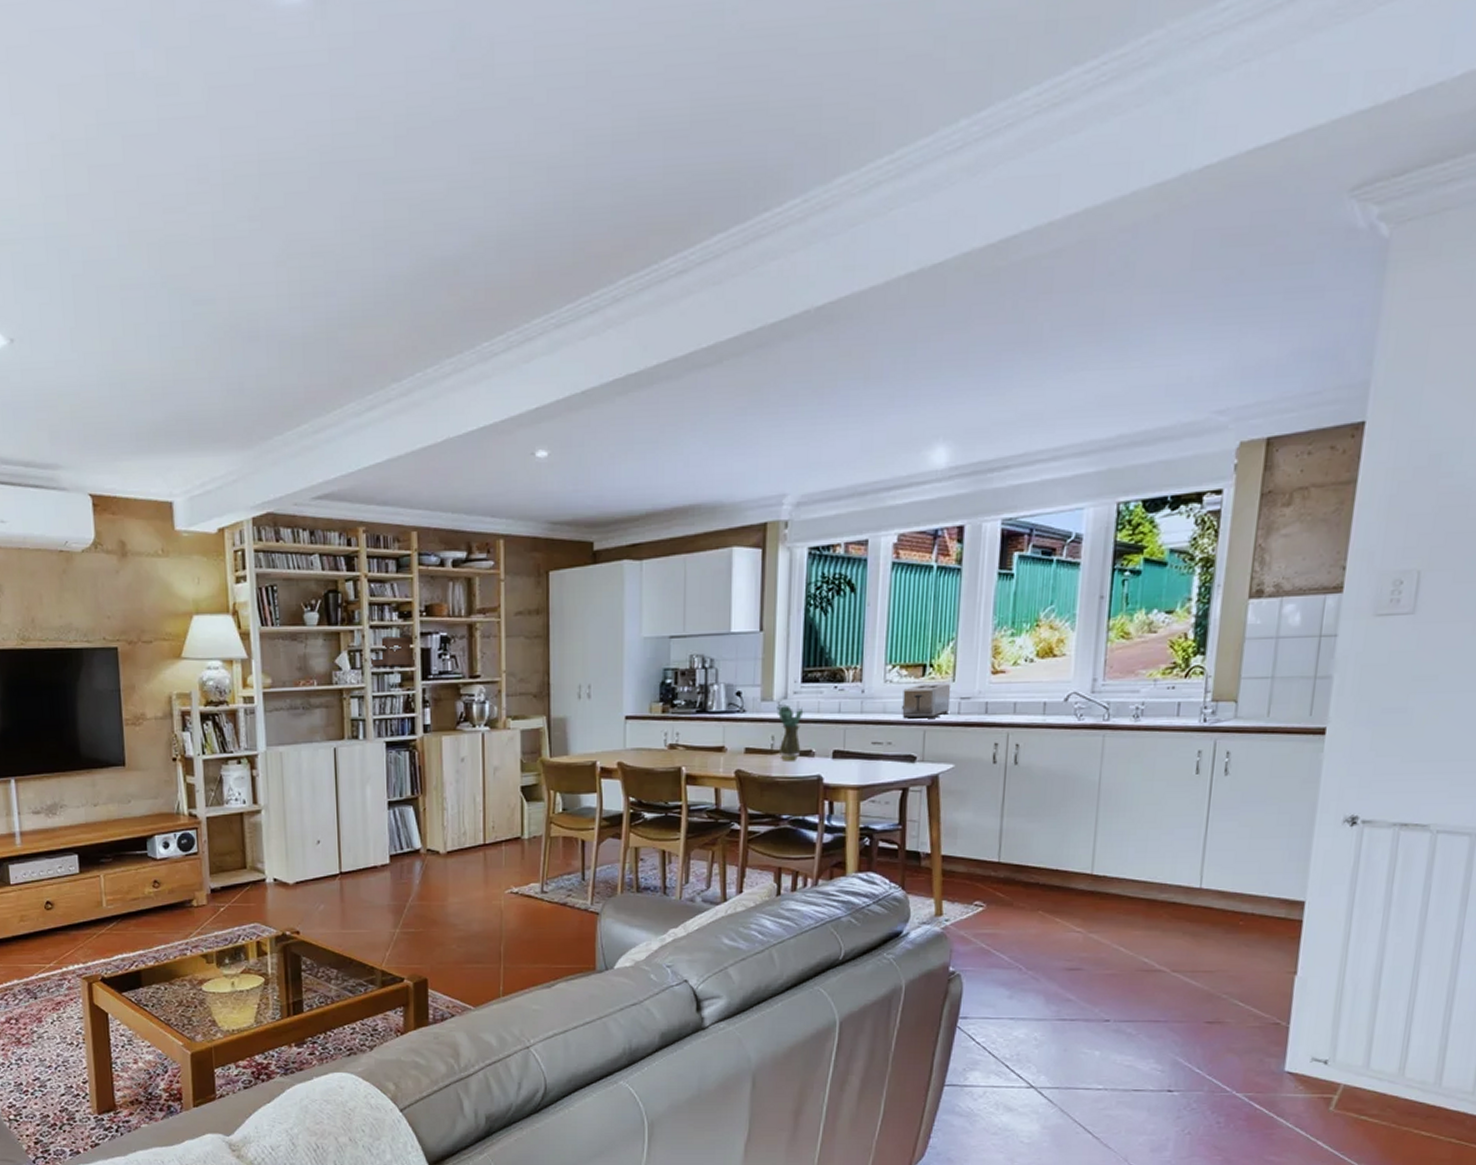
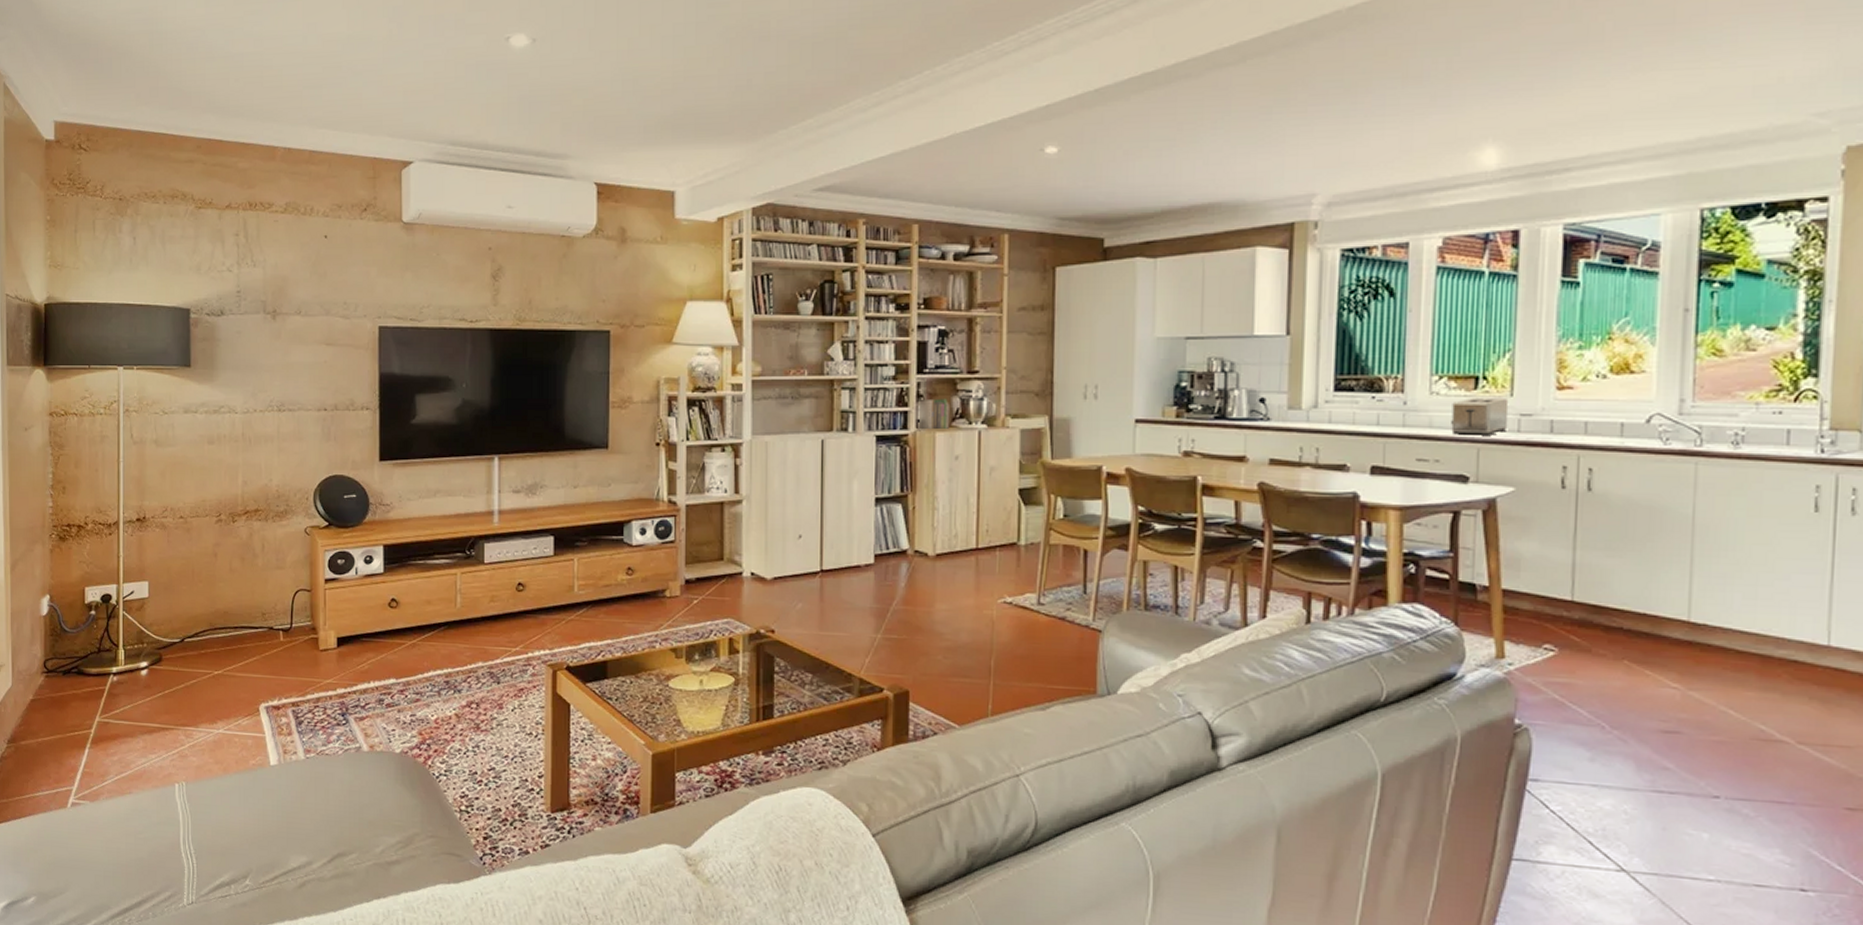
decorative box: present [370,636,416,670] -> none [863,328,912,362]
books: none [423,703,455,735] -> present [916,398,951,430]
vase: present [777,702,804,763] -> none [1305,410,1337,477]

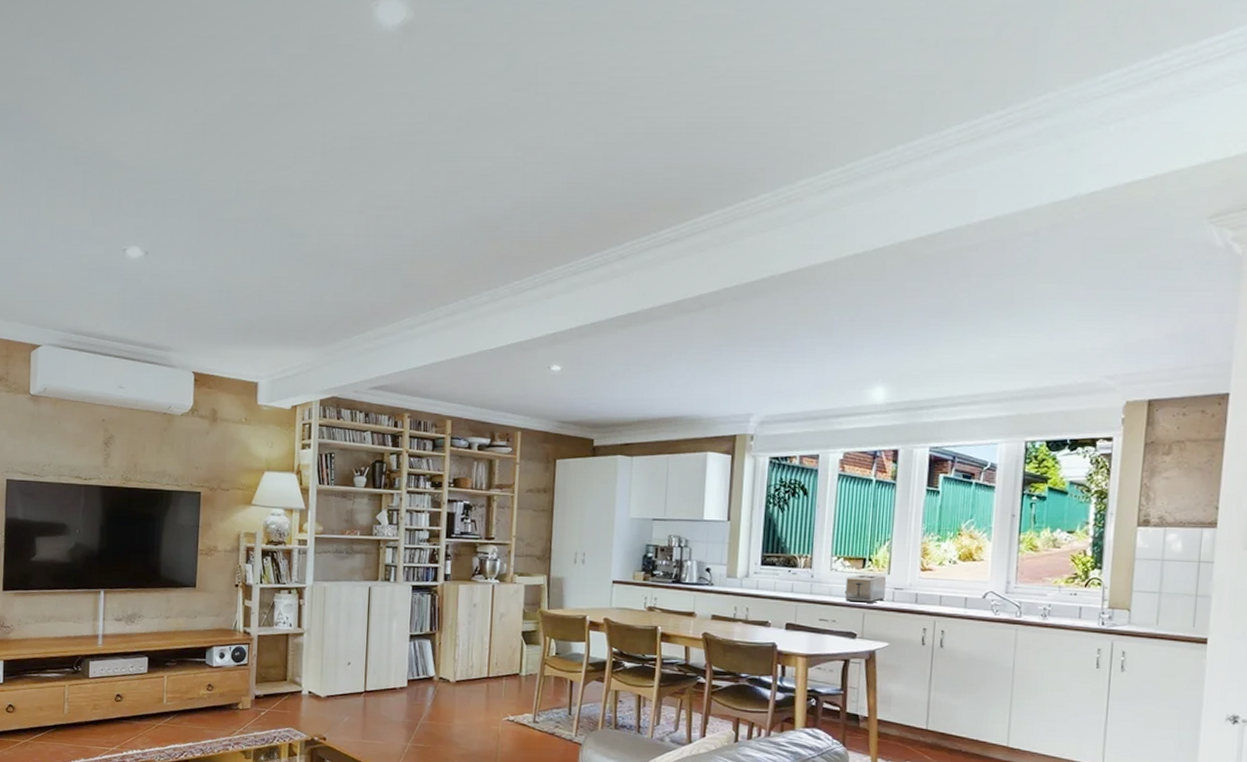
books: present [916,398,951,430] -> none [444,558,471,584]

